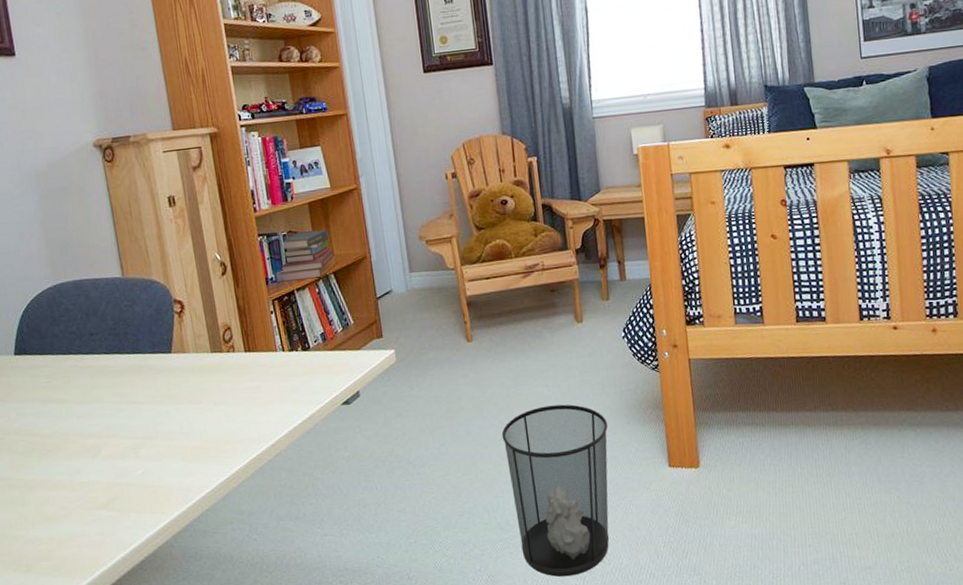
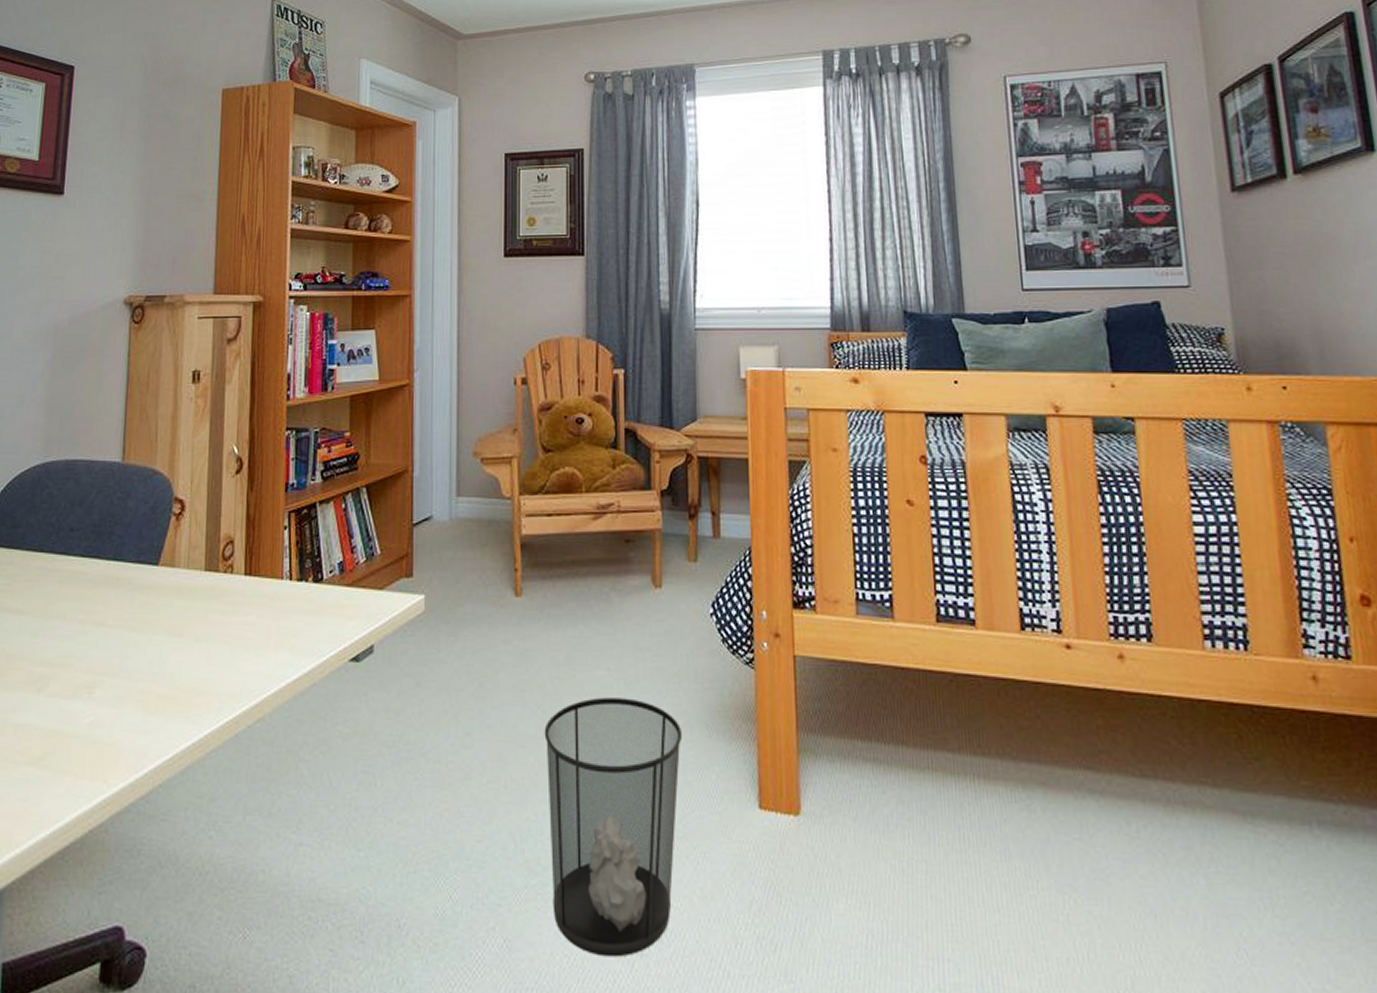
books: present [275,229,337,283] -> none [297,431,372,490]

